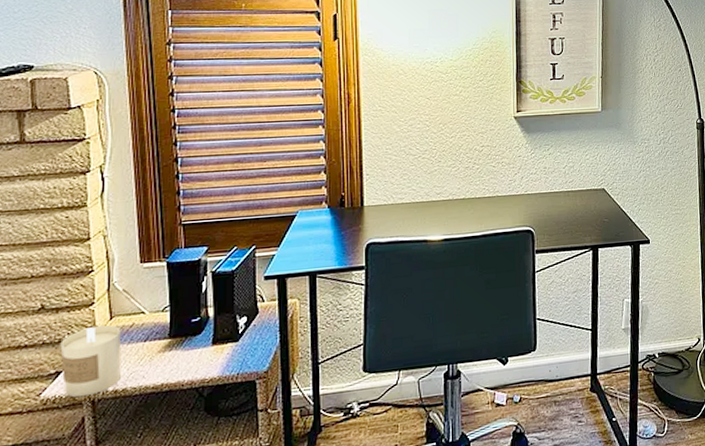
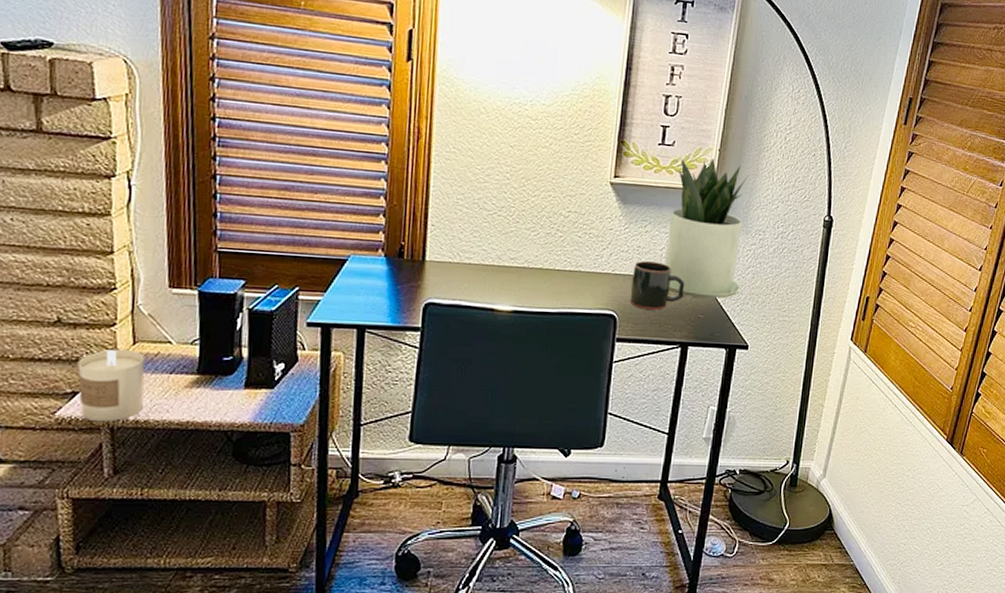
mug: none [542,178,589,221] -> present [630,261,685,310]
planter: none [568,85,636,205] -> present [665,158,749,299]

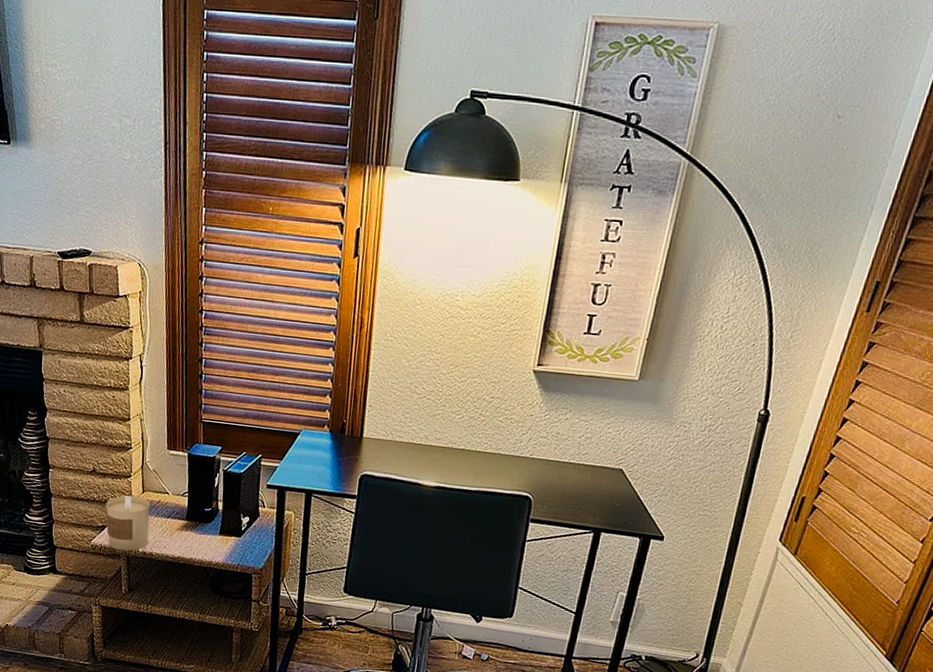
mug: present [630,261,685,310] -> none [546,447,602,495]
planter: present [665,158,749,299] -> none [582,348,678,489]

